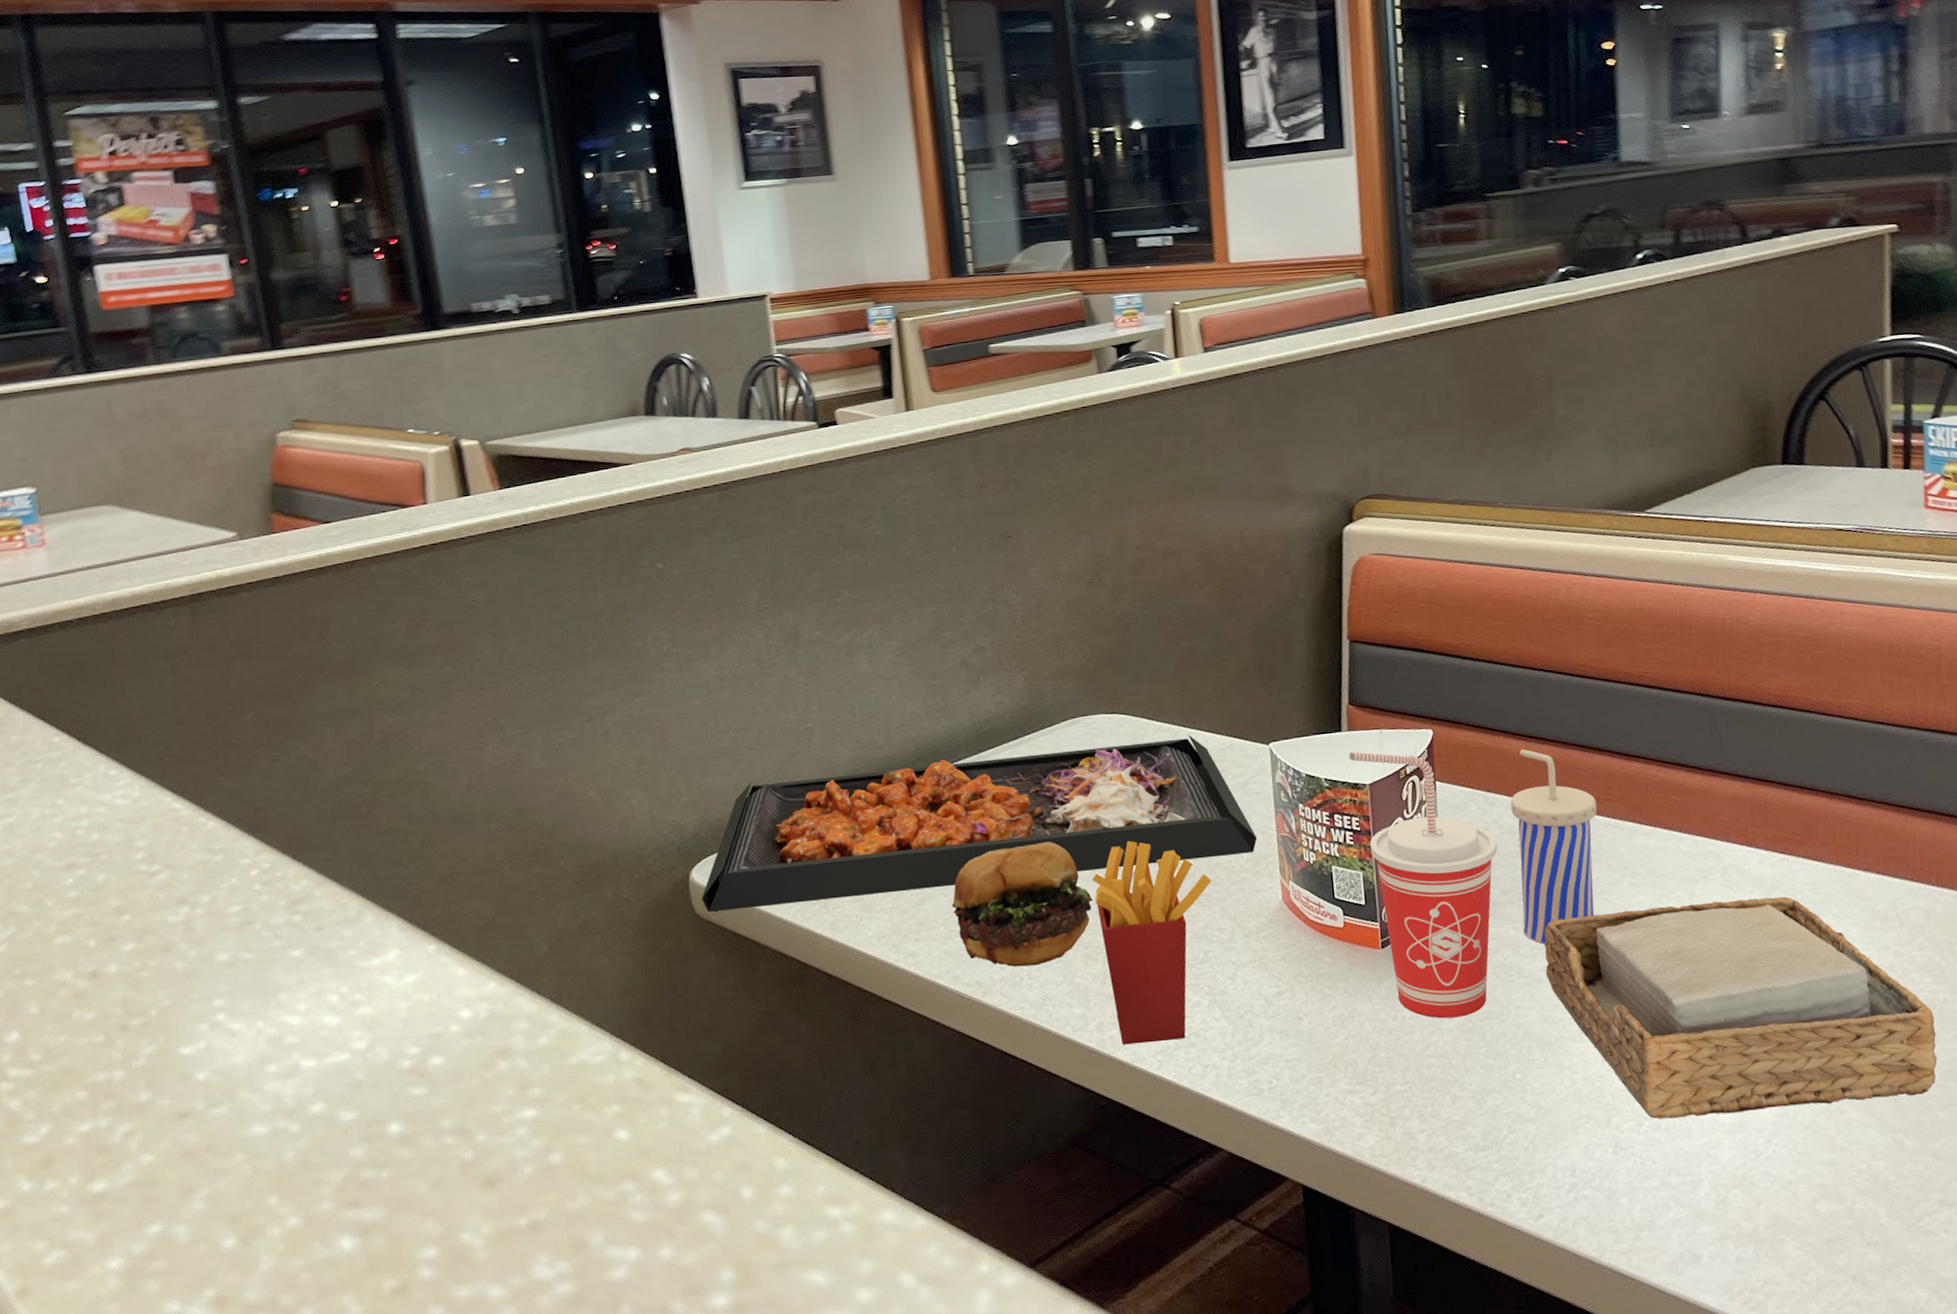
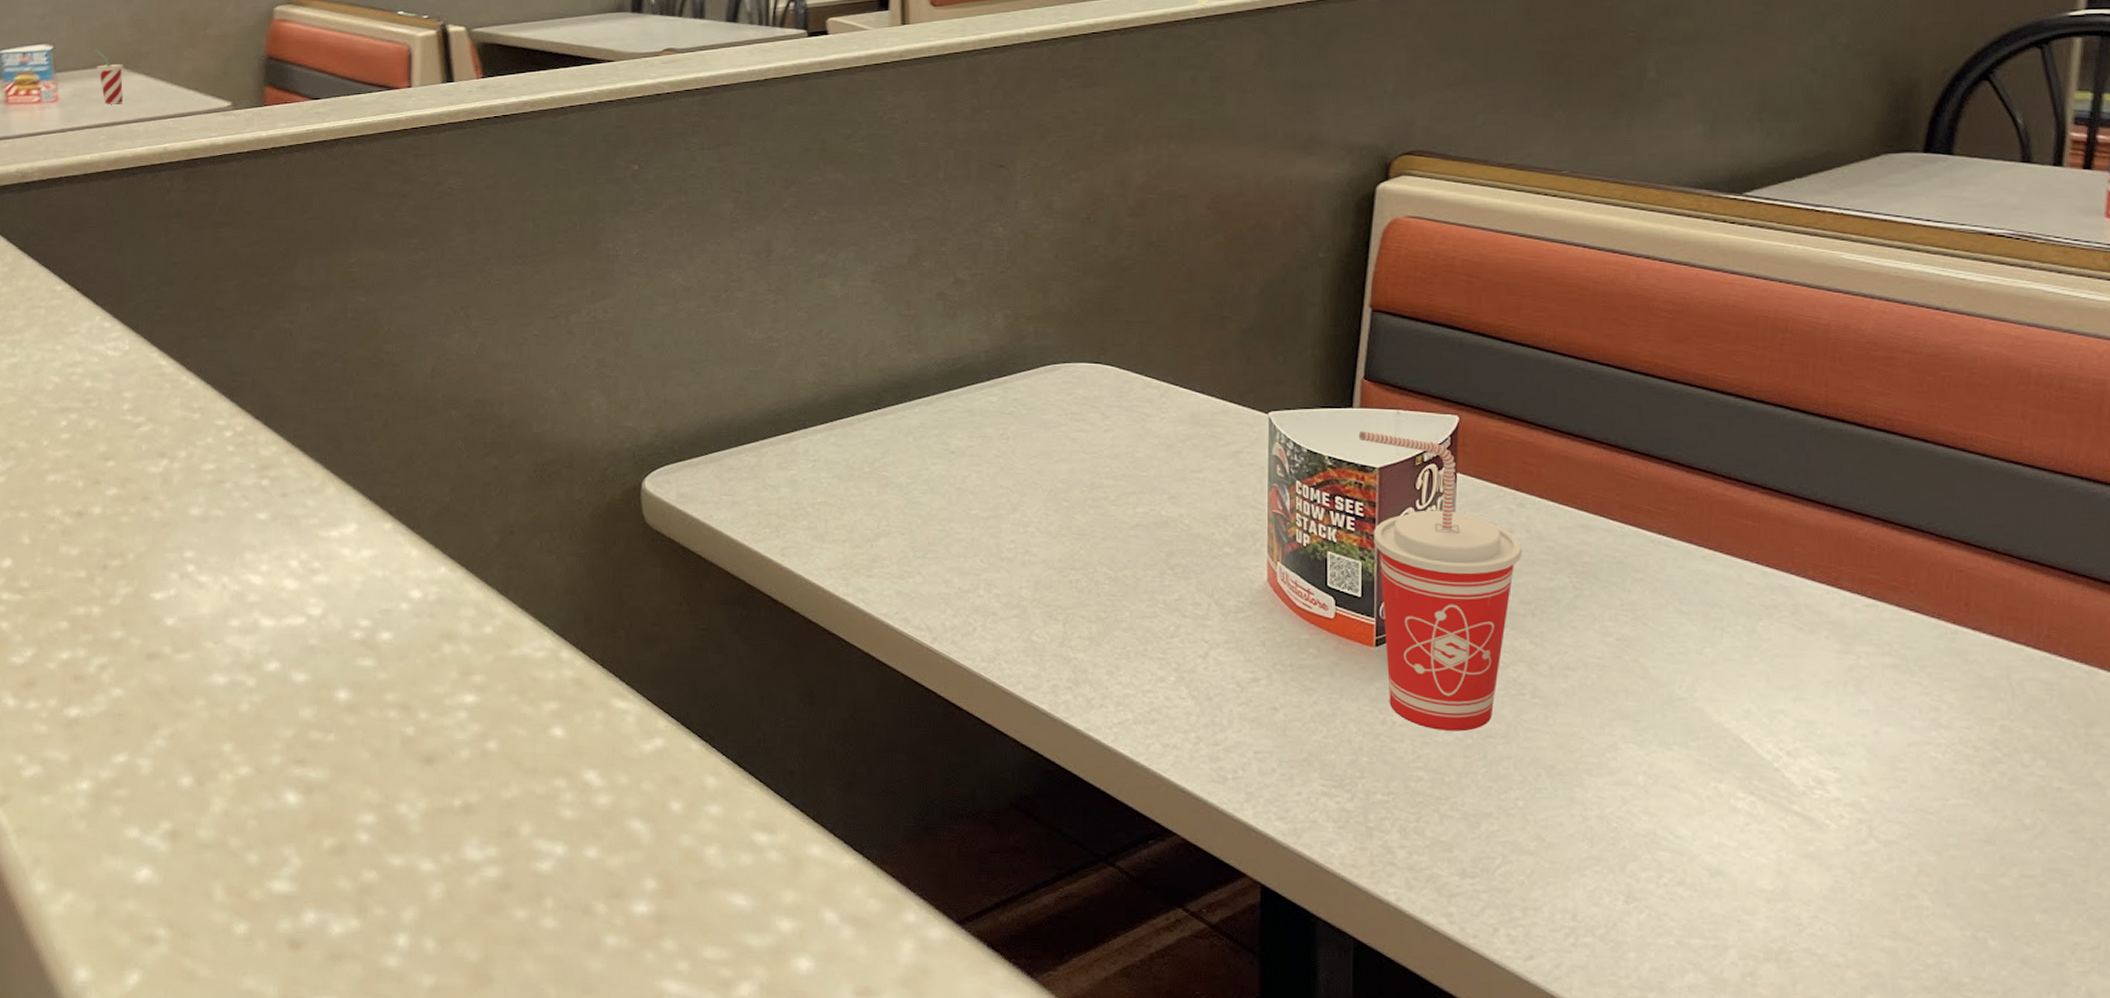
beverage cup: none [82,488,117,545] -> present [94,49,123,104]
food tray: present [702,734,1258,913] -> none [652,393,1246,527]
hamburger: present [952,842,1093,967] -> none [907,491,1058,618]
french fries: present [1092,840,1212,1045] -> none [1059,499,1191,714]
beverage cup: present [1510,749,1597,945] -> none [1543,448,1646,665]
napkin holder: present [1544,896,1937,1119] -> none [1566,639,2044,891]

